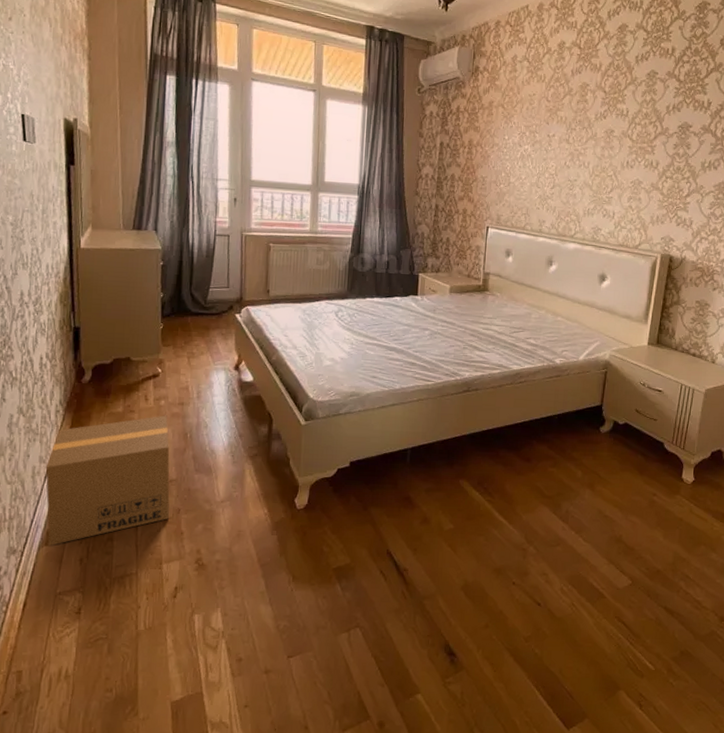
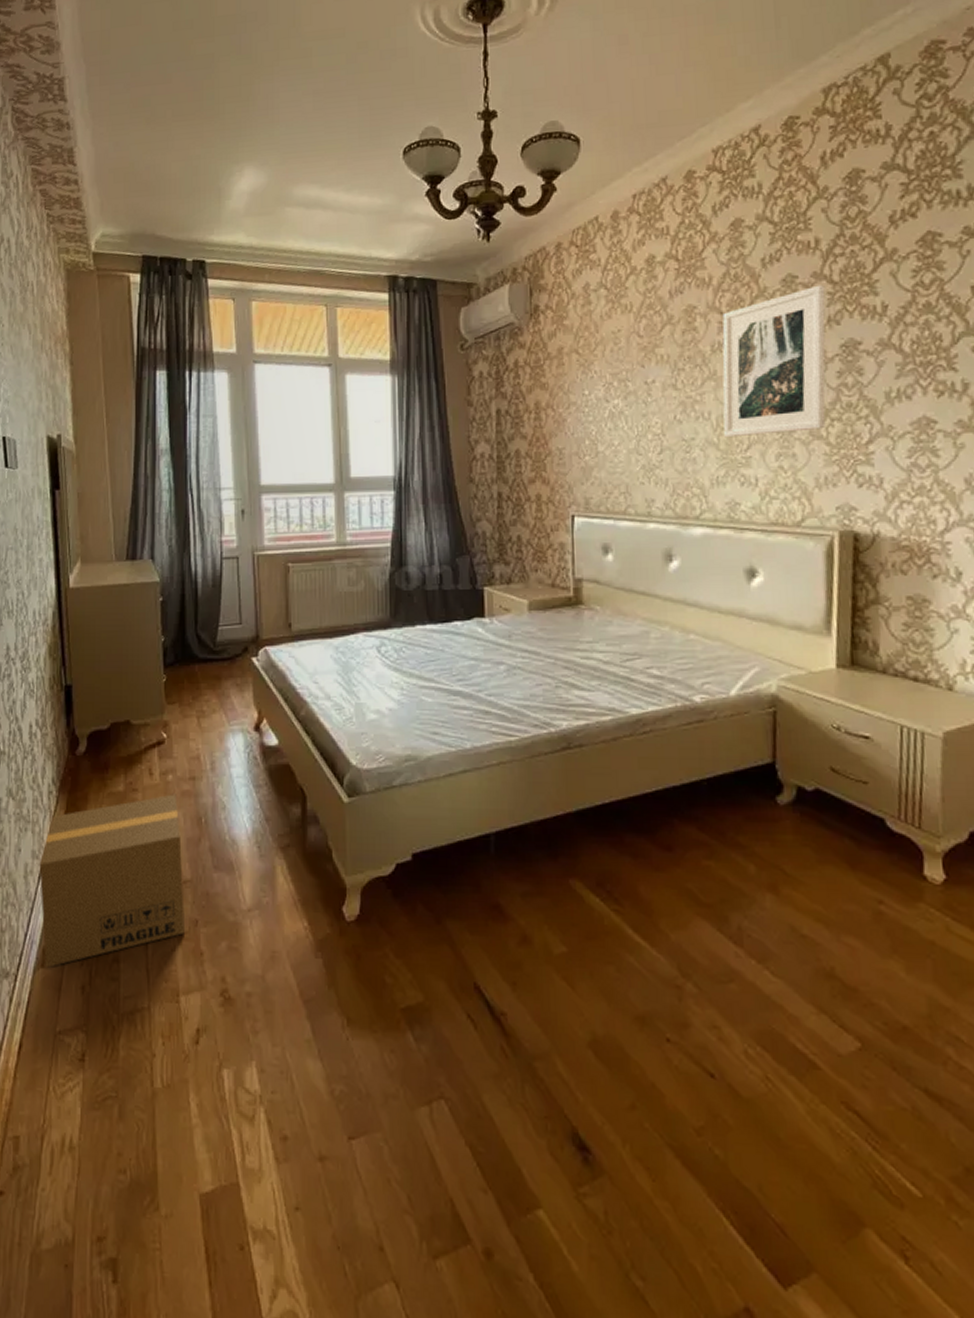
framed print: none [597,81,674,183] -> present [722,284,826,438]

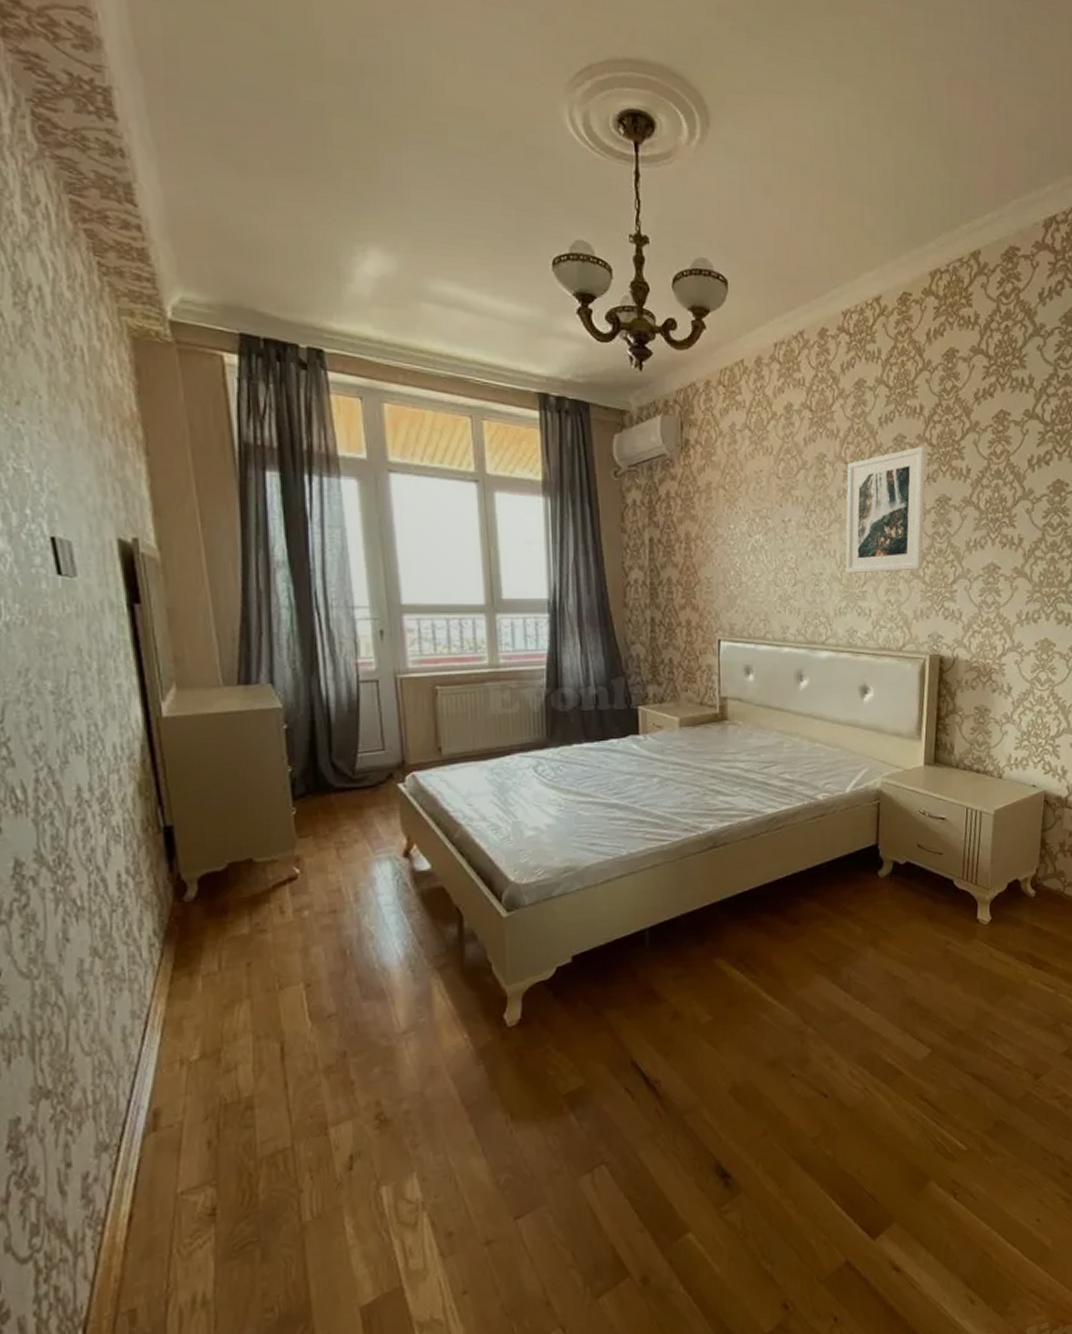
cardboard box: present [39,794,186,968] -> none [141,929,333,1130]

